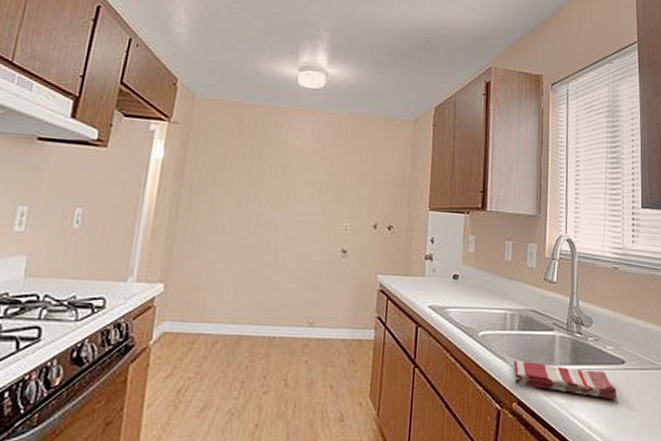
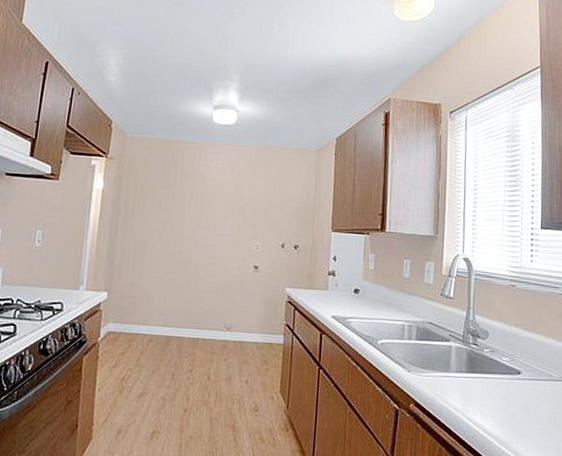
dish towel: present [513,360,616,400] -> none [410,366,512,407]

